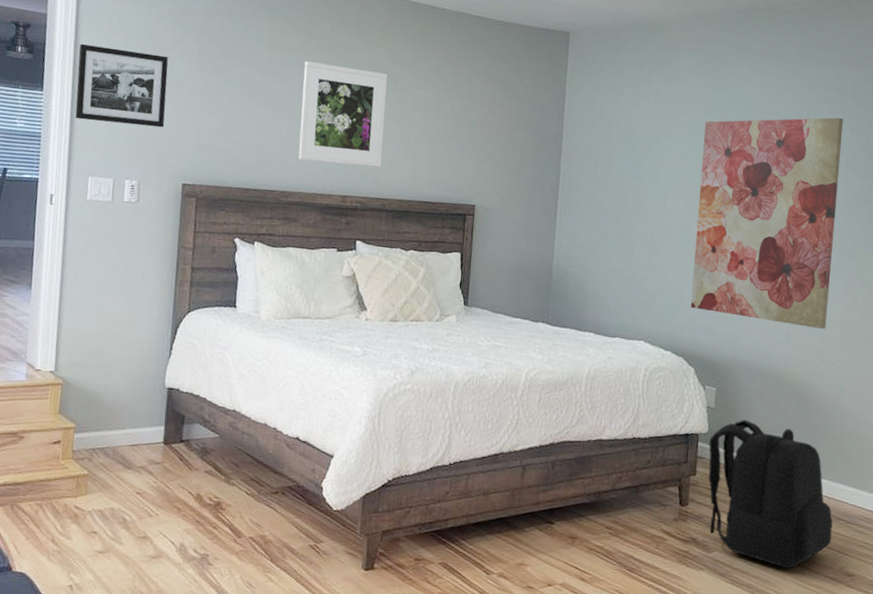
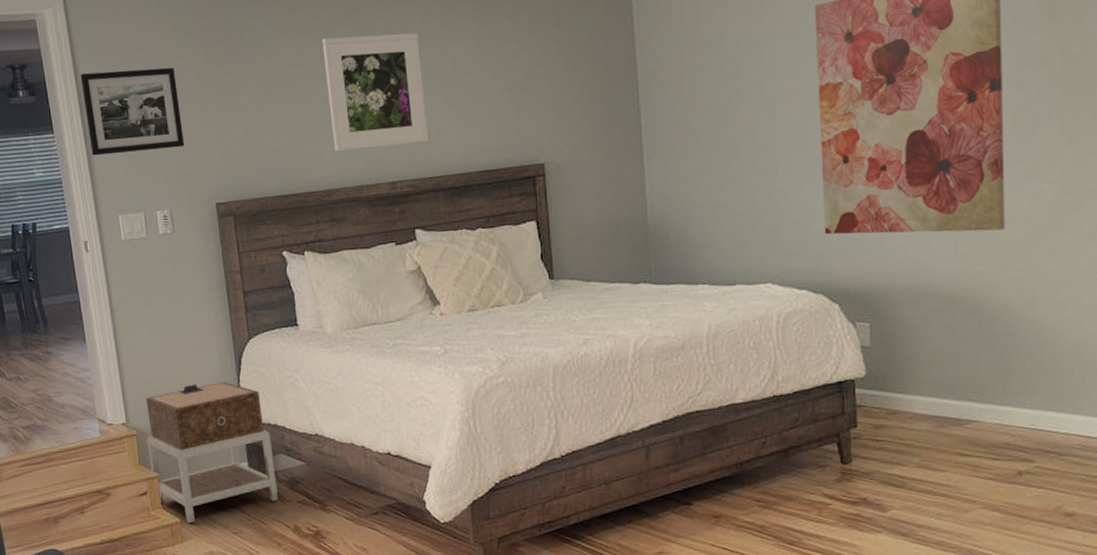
nightstand: none [69,345,192,478] -> present [145,382,278,524]
backpack: present [708,419,833,569] -> none [869,354,1041,518]

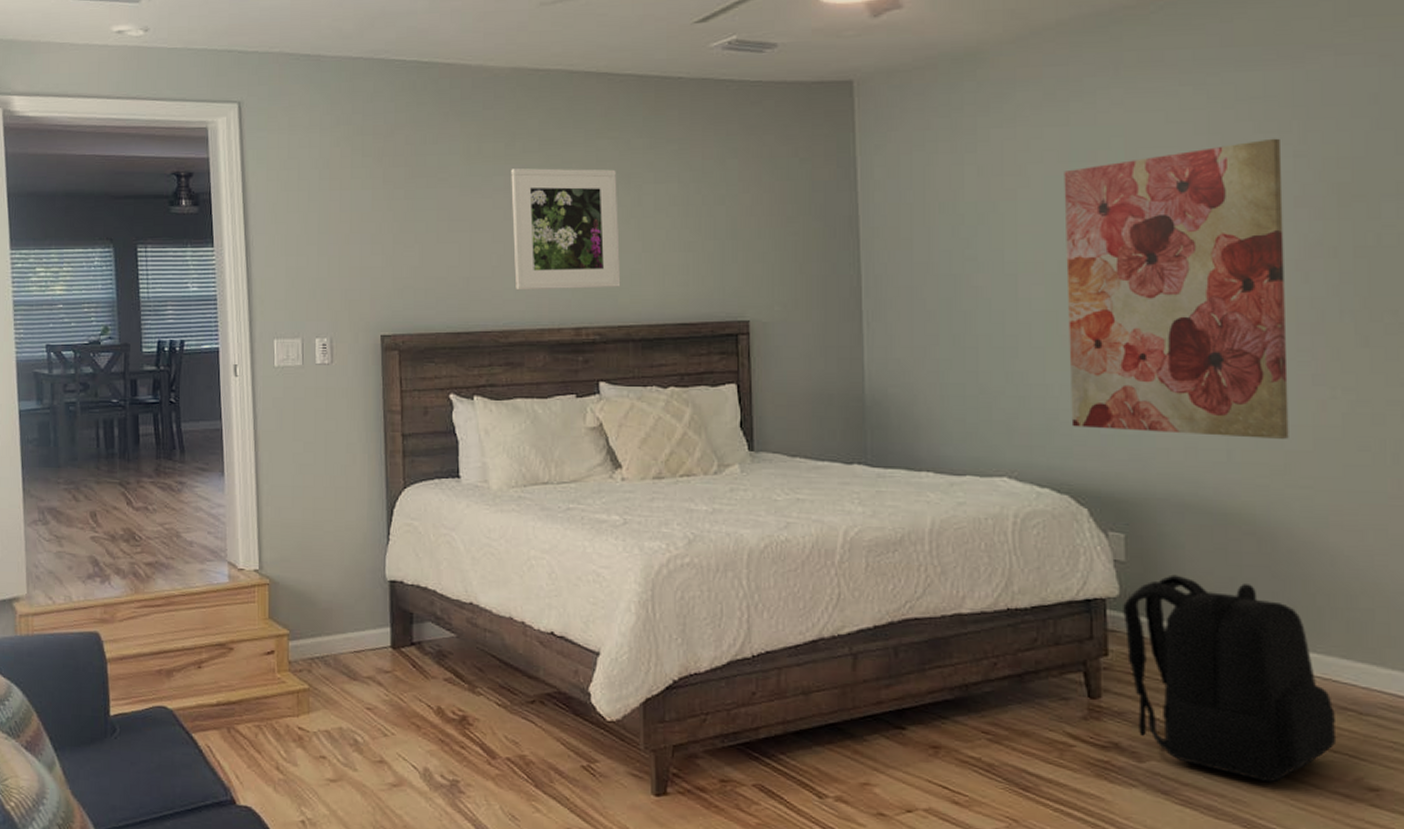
picture frame: present [80,67,185,156] -> none [248,186,353,274]
nightstand: present [145,382,278,524] -> none [279,532,421,692]
backpack: none [869,354,1041,518] -> present [1123,574,1337,783]

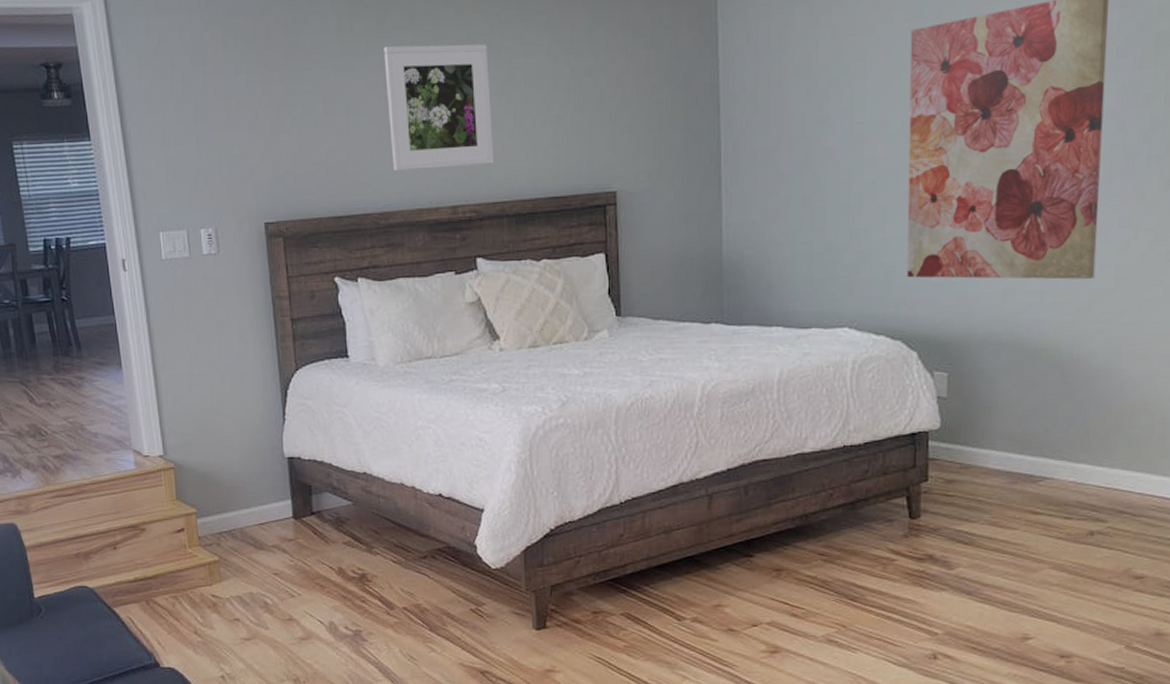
backpack: present [1123,574,1337,783] -> none [943,406,1113,578]

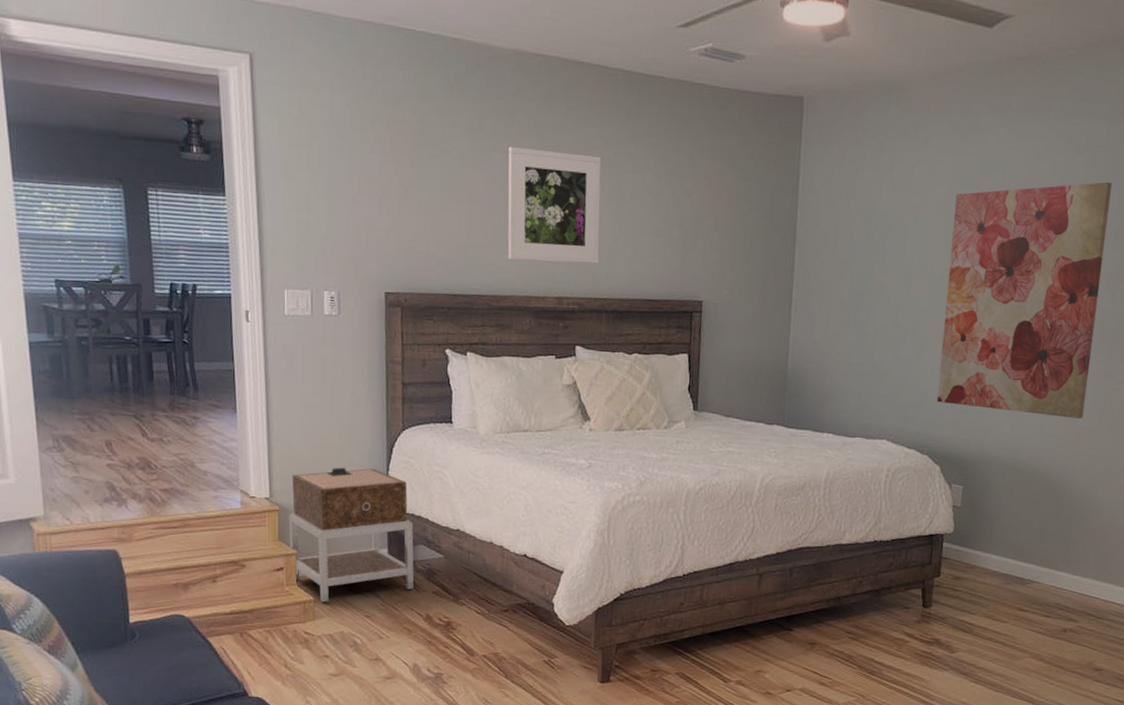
nightstand: none [184,415,322,563] -> present [288,467,414,603]

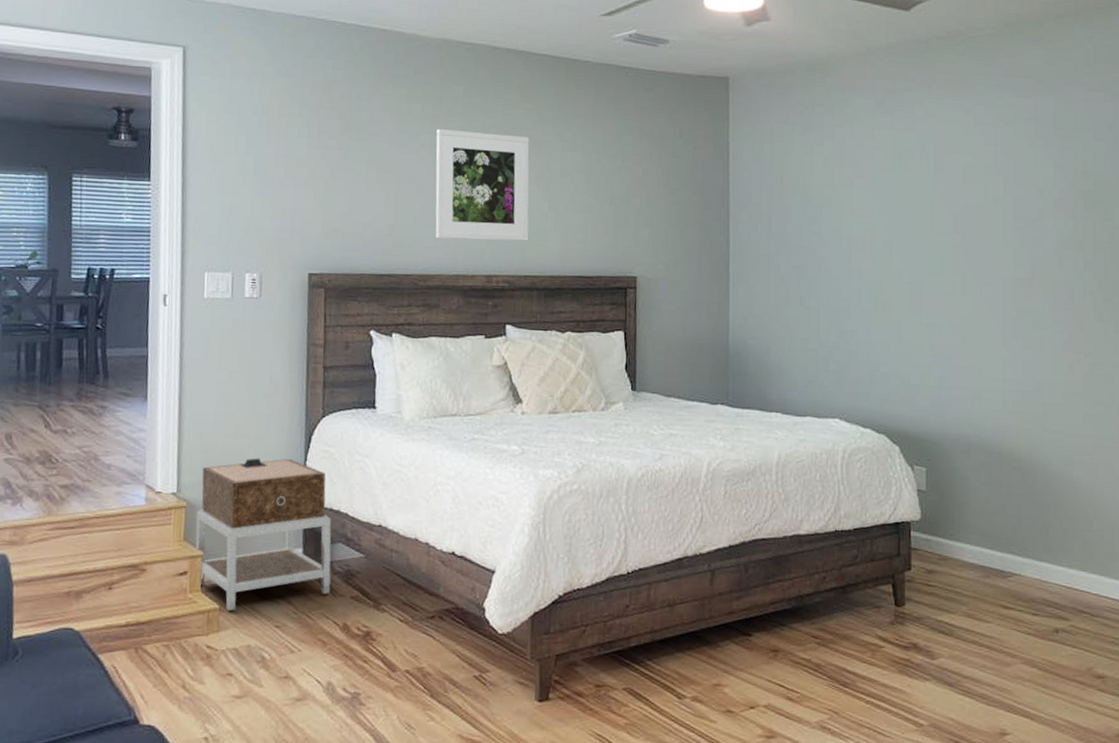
wall art: present [936,181,1112,419] -> none [888,152,1047,393]

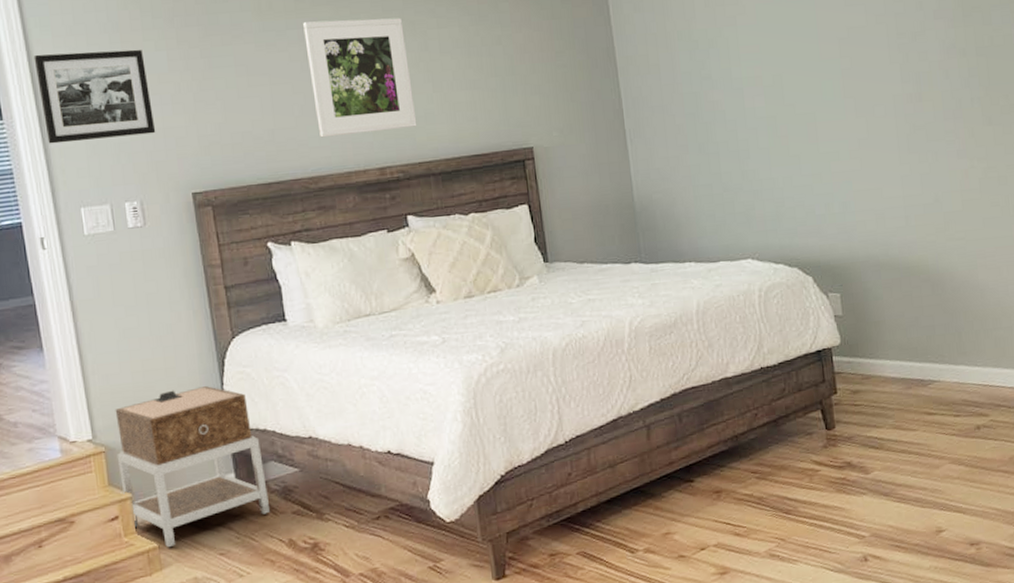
picture frame: none [186,126,286,213] -> present [33,49,156,144]

